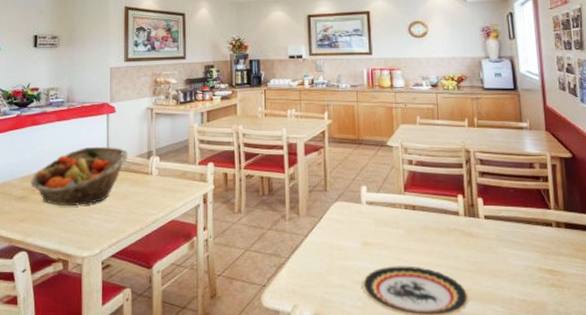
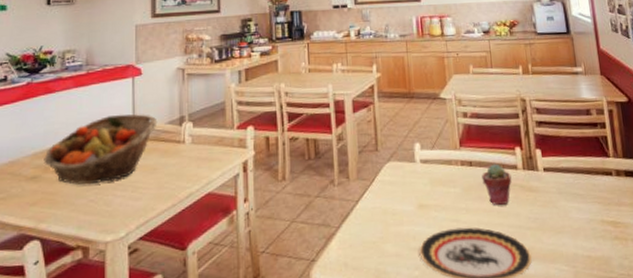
potted succulent: none [424,209,453,247] -> present [482,164,512,205]

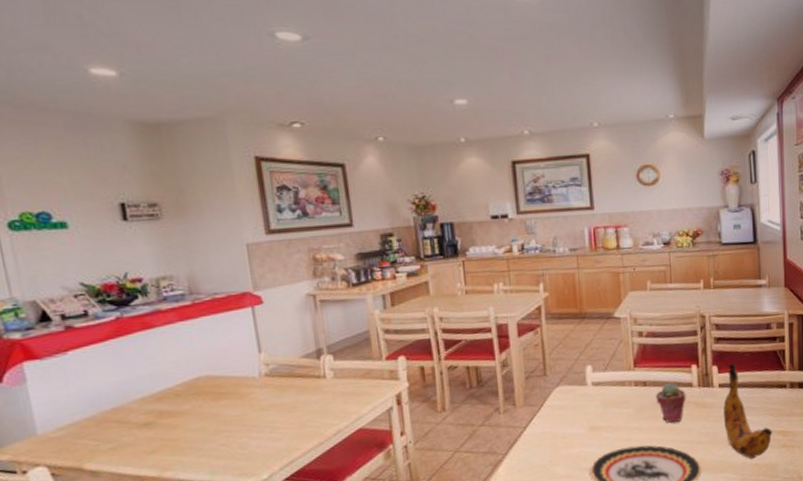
fruit basket: present [44,113,158,185] -> none [155,347,290,429]
banana: none [549,148,603,250] -> present [723,364,773,459]

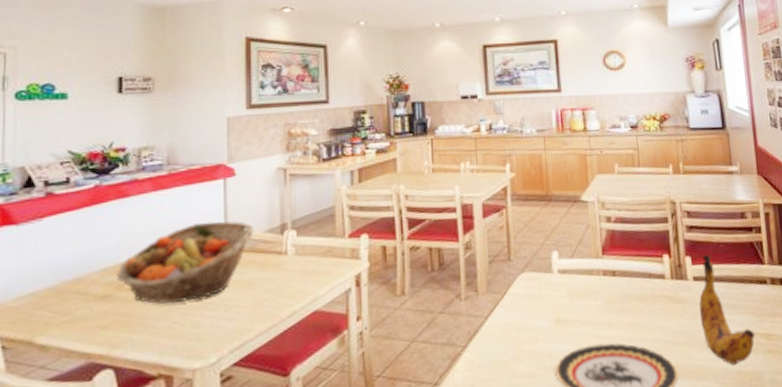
fruit basket: none [155,347,290,429] -> present [116,220,255,305]
potted succulent: present [656,382,686,423] -> none [626,273,659,319]

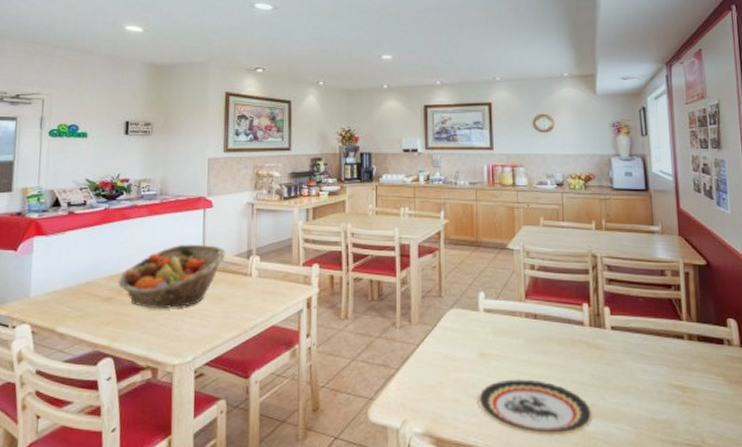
banana: present [699,255,756,365] -> none [616,307,670,412]

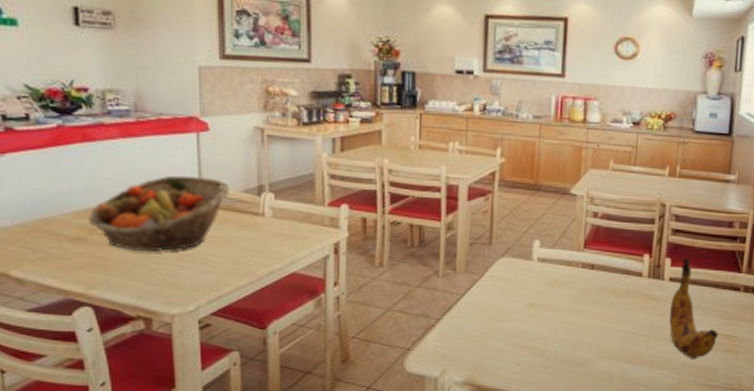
plate: present [478,379,593,436] -> none [523,329,639,383]
banana: none [616,307,670,412] -> present [669,259,719,359]

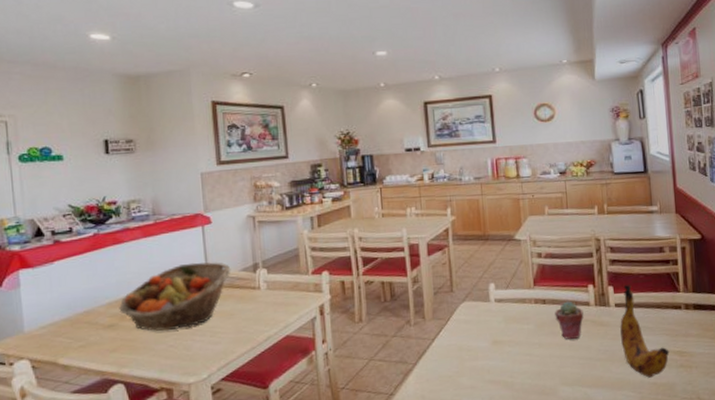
potted succulent: none [602,269,634,310] -> present [555,301,584,340]

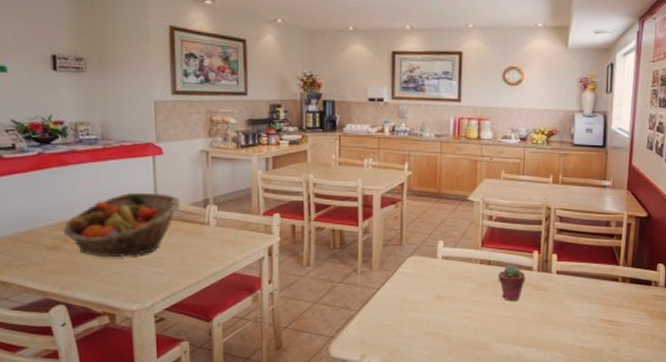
banana: present [620,285,670,378] -> none [557,254,601,342]

